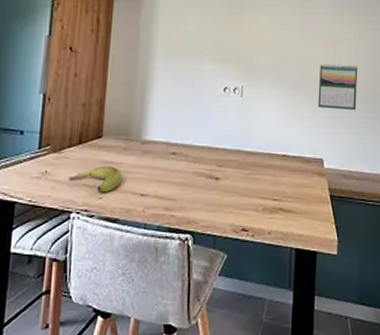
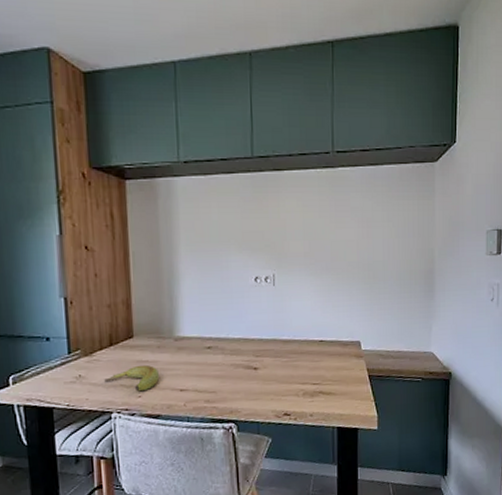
calendar: present [318,63,357,110] -> none [352,244,392,292]

